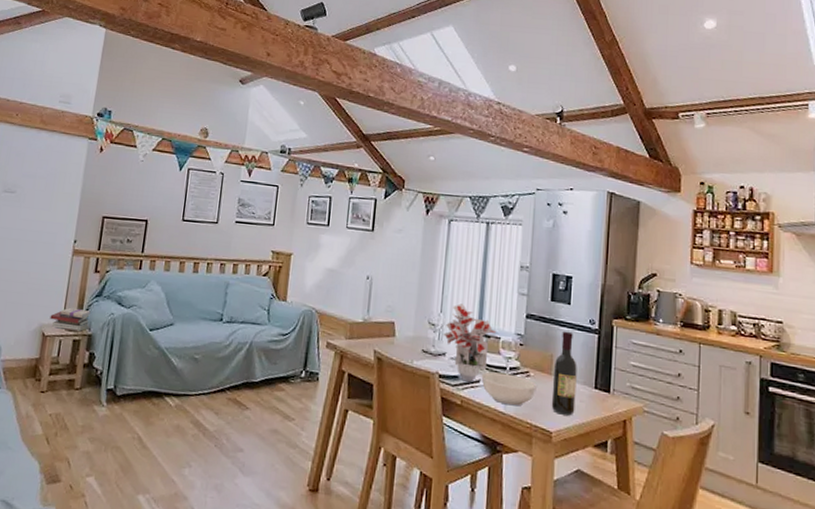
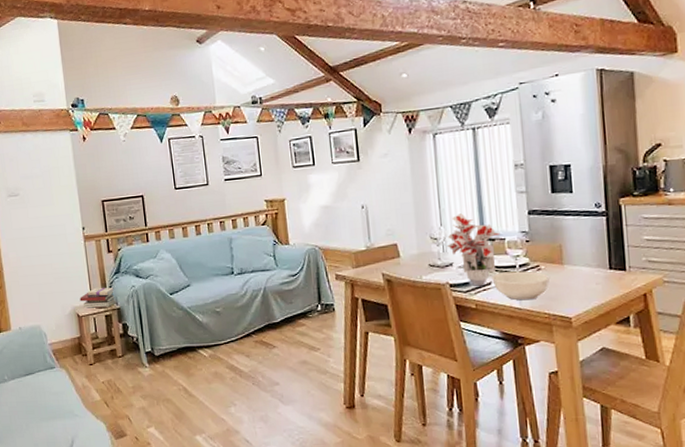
wine bottle: present [551,331,577,416] -> none [564,219,592,300]

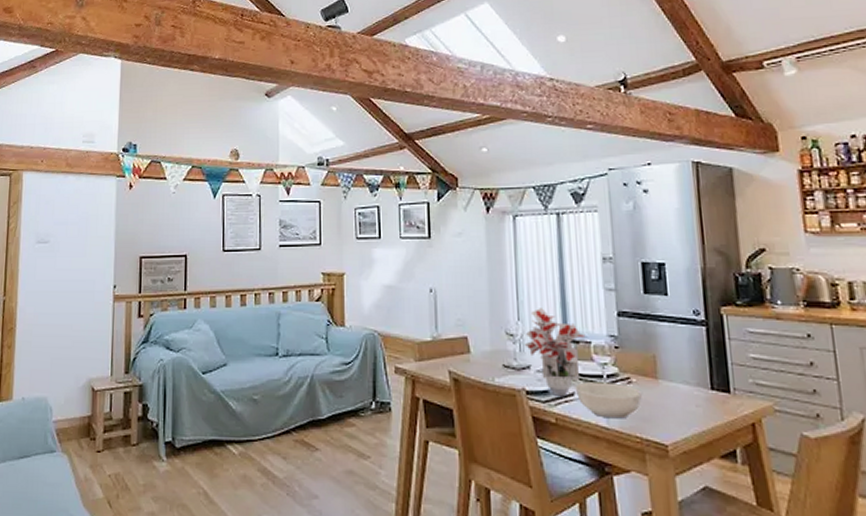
books: present [79,287,115,309] -> none [98,357,139,384]

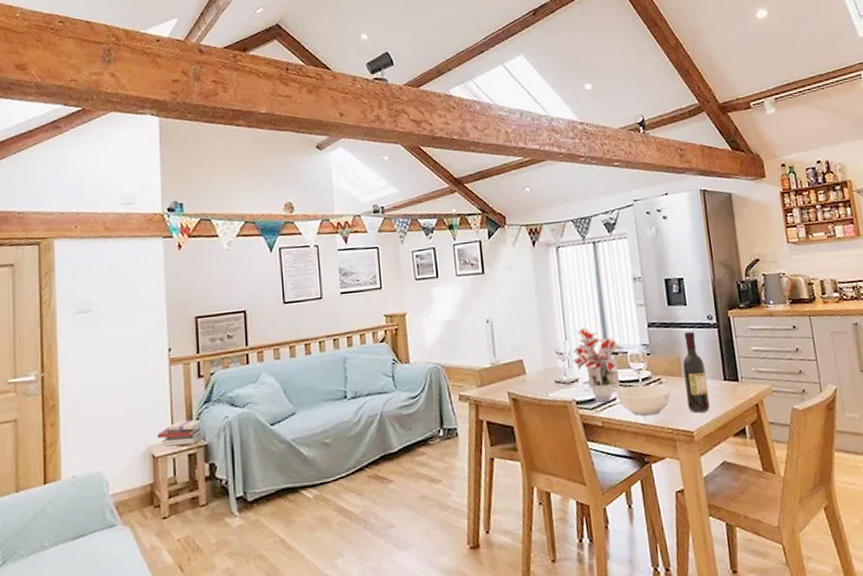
books: none [98,357,139,384] -> present [157,419,202,447]
wine bottle: none [658,326,692,424] -> present [682,331,710,413]

